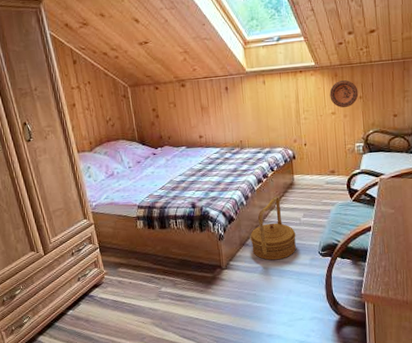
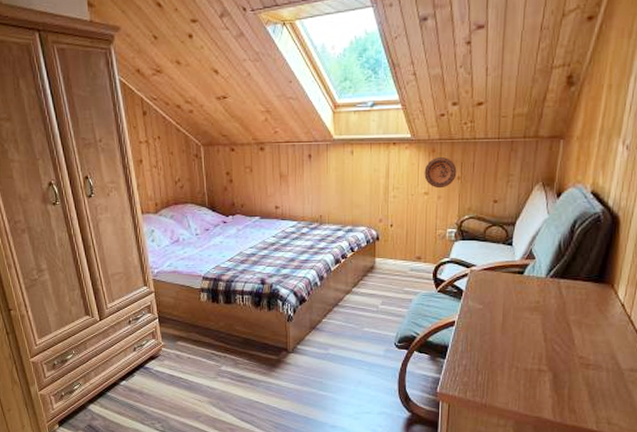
basket: present [250,196,296,261] -> none [321,279,372,348]

